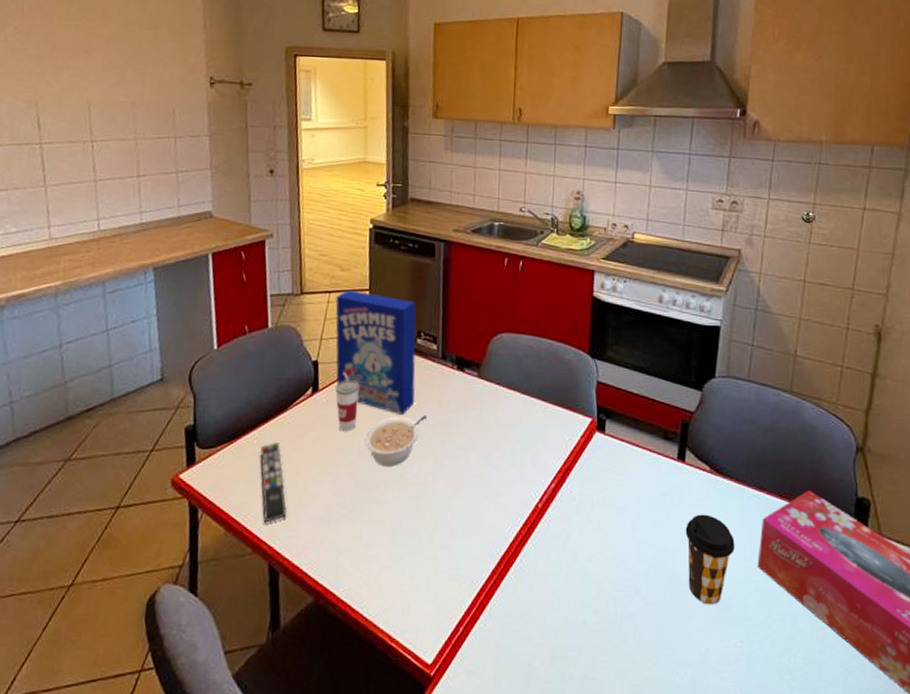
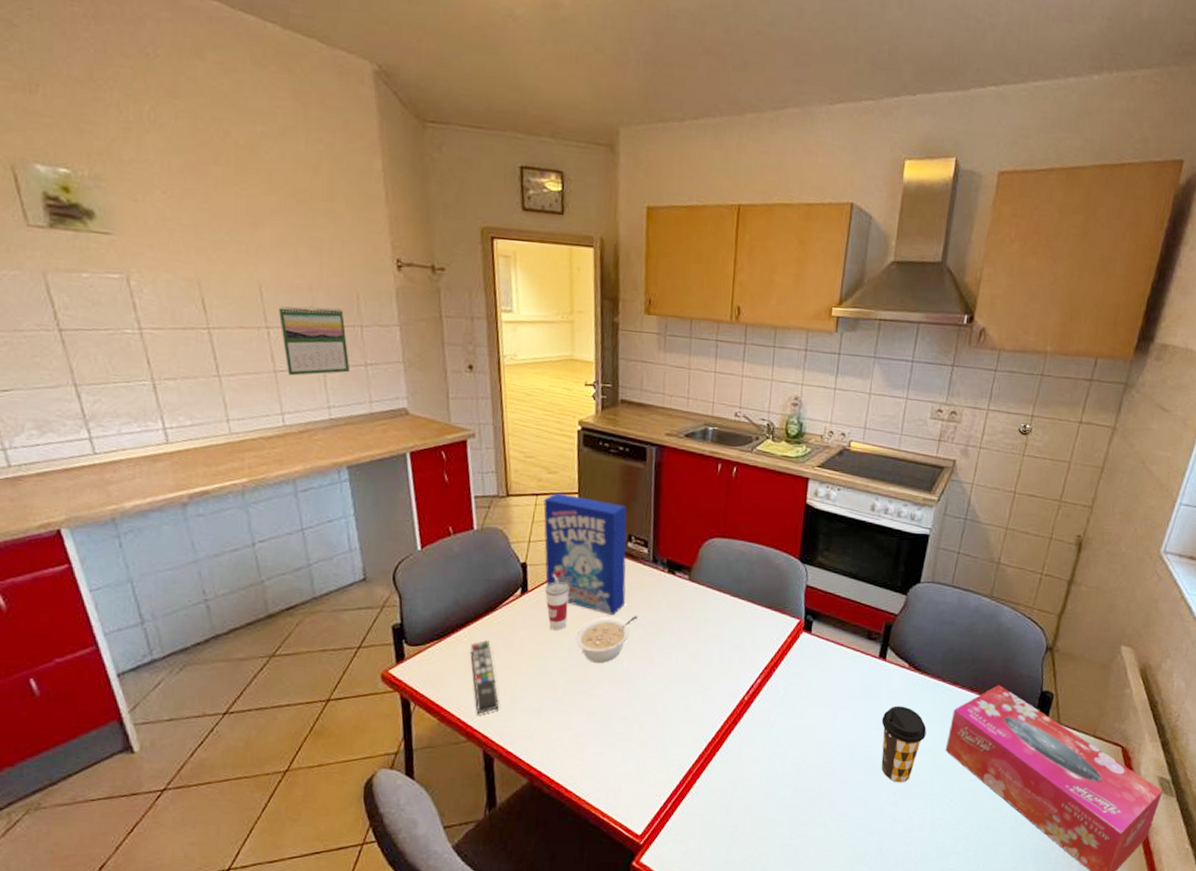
calendar: none [102,121,163,184] -> present [278,306,351,376]

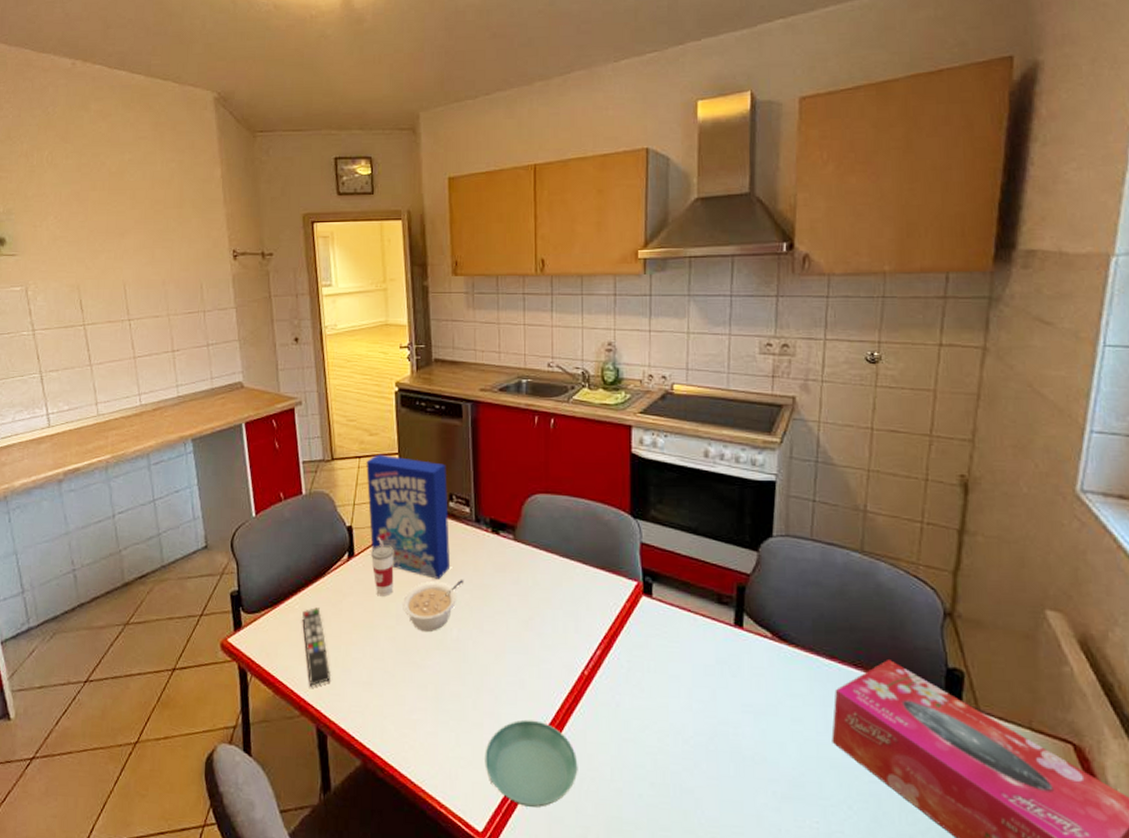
calendar: present [278,306,351,376] -> none [138,298,195,360]
saucer: none [647,739,732,812] -> present [485,719,578,808]
coffee cup: present [881,706,927,783] -> none [747,684,805,782]

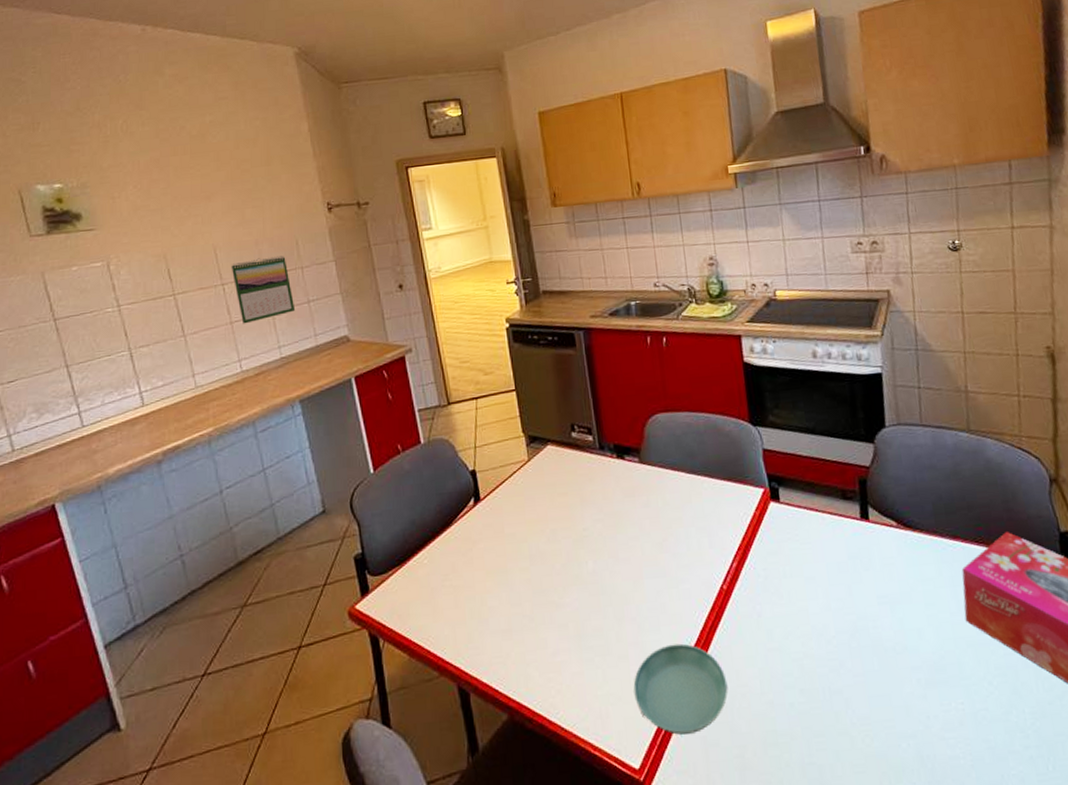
calendar: none [138,298,195,360] -> present [231,255,296,324]
remote control: present [302,607,332,686] -> none [432,559,468,643]
cereal box: present [366,454,450,579] -> none [483,392,579,513]
cup: present [371,538,394,597] -> none [497,478,524,539]
legume: present [403,580,464,632] -> none [534,510,595,569]

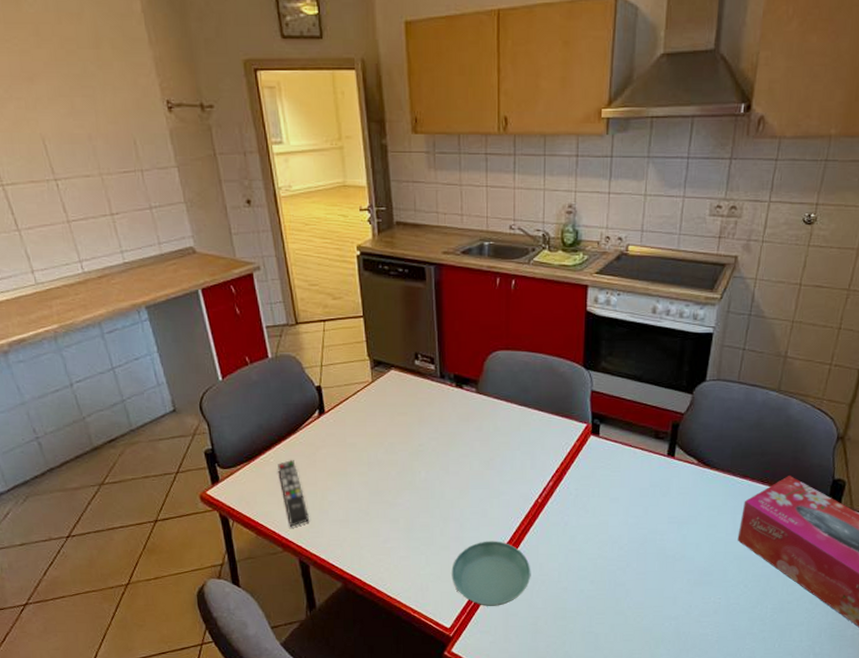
calendar: present [231,255,296,324] -> none [63,155,137,224]
remote control: none [432,559,468,643] -> present [278,460,310,527]

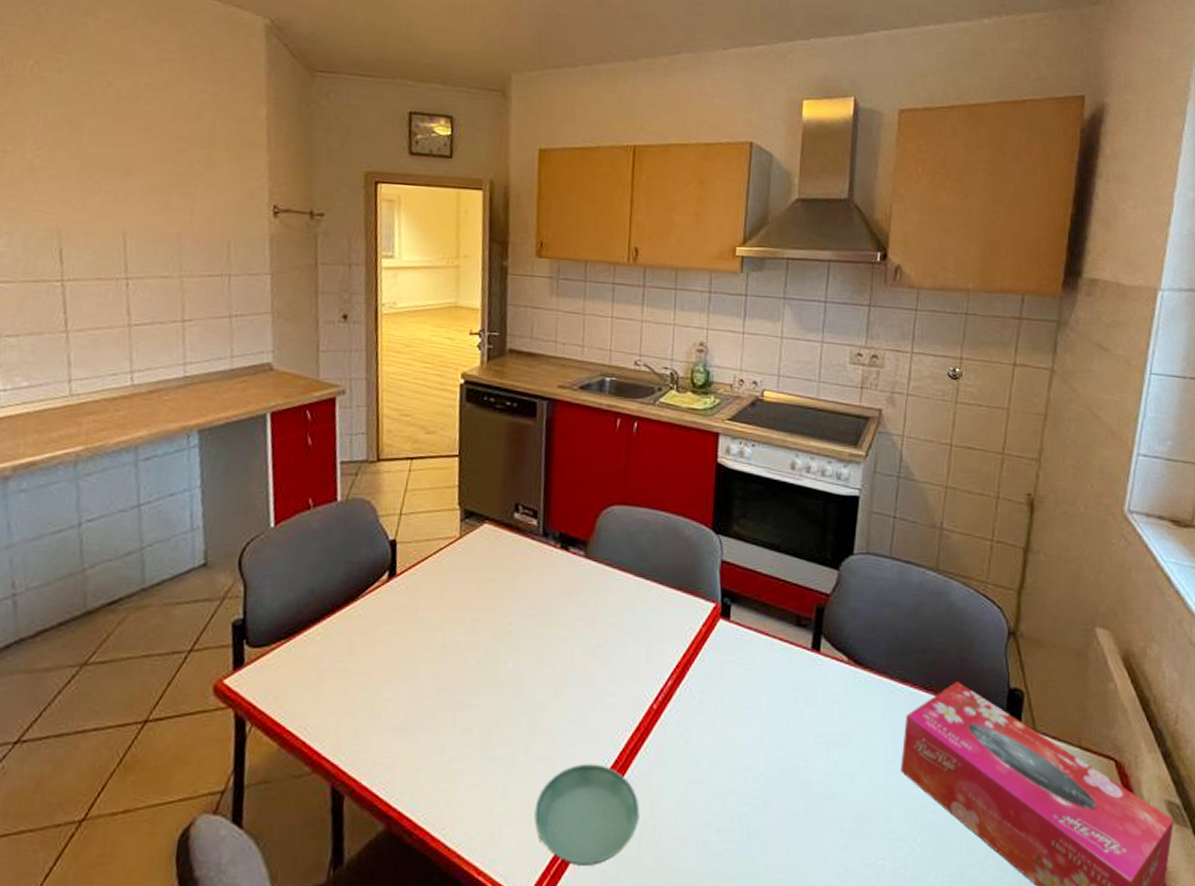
remote control: present [278,460,310,527] -> none [324,638,356,736]

